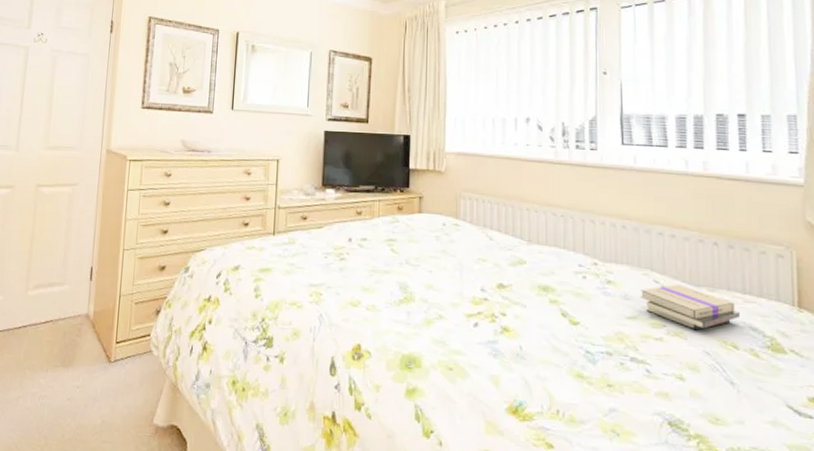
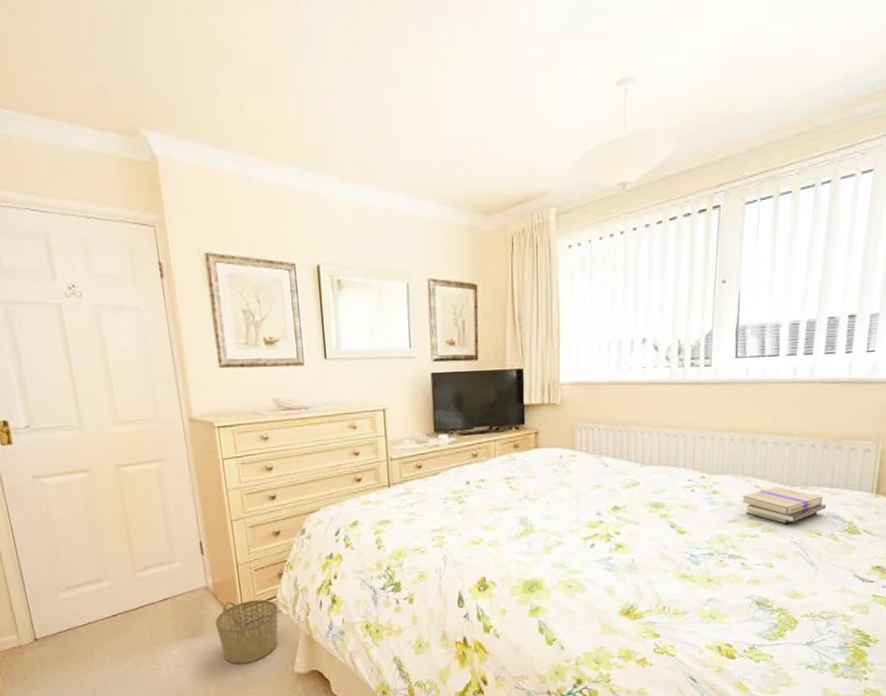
basket: none [87,333,150,406] -> present [215,599,279,665]

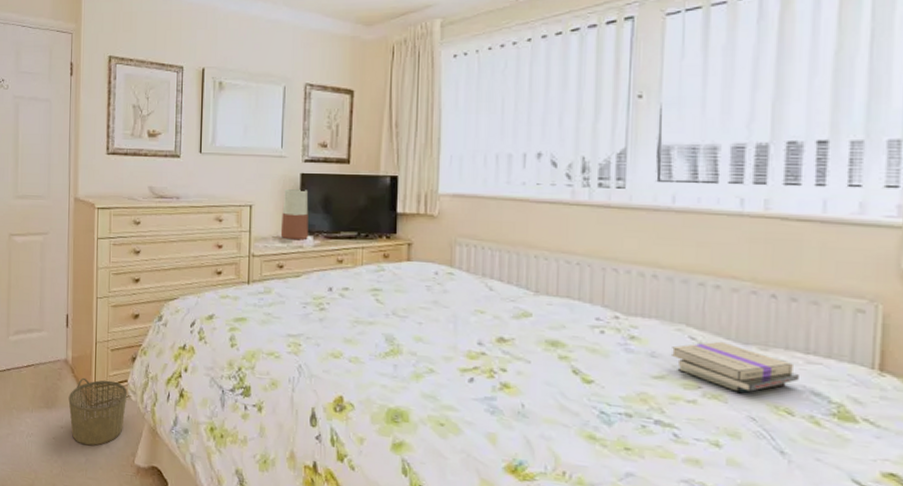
vase: none [415,389,443,440] -> present [280,189,309,240]

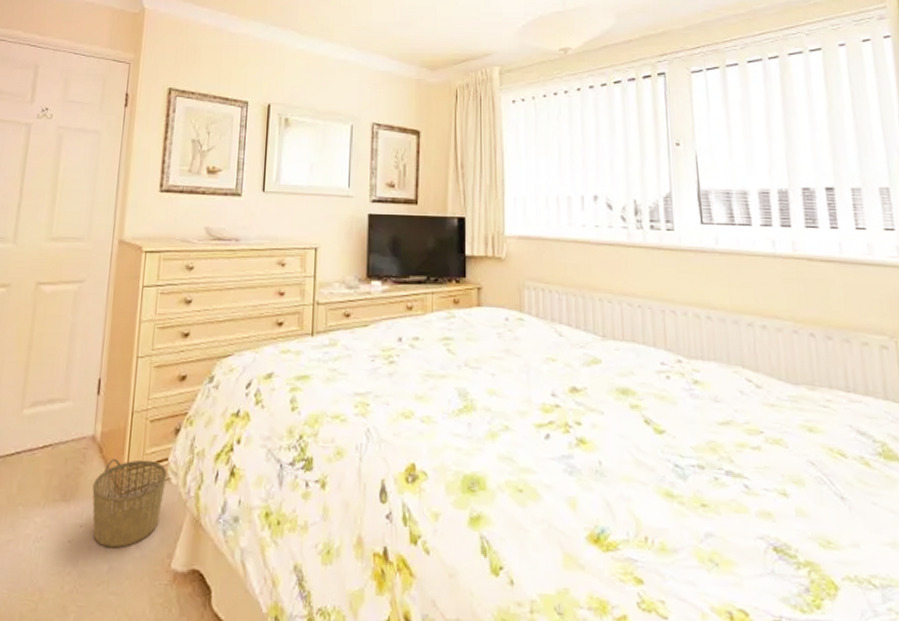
vase: present [280,189,309,240] -> none [347,231,377,286]
books: present [672,341,799,394] -> none [732,382,845,437]

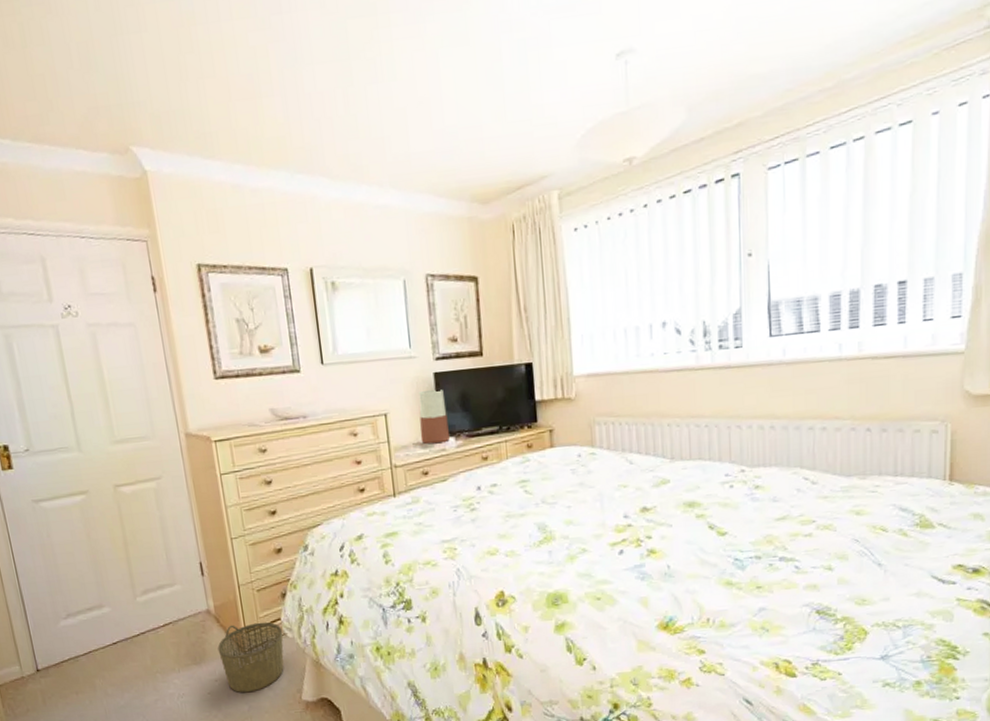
vase: none [347,231,377,286] -> present [418,389,450,445]

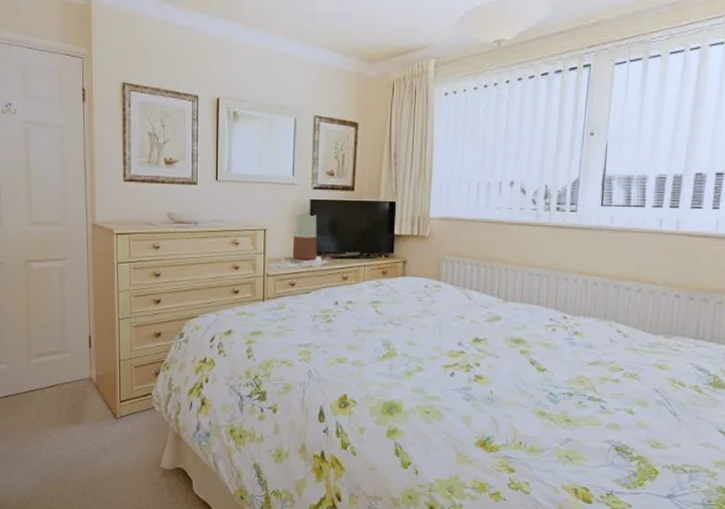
basket: present [217,622,284,693] -> none [94,393,152,455]

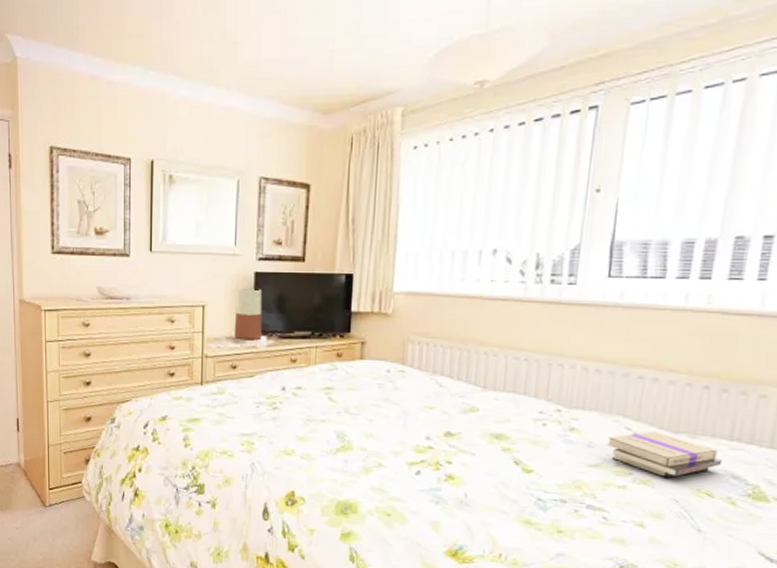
books: none [604,333,690,373] -> present [607,430,722,479]

